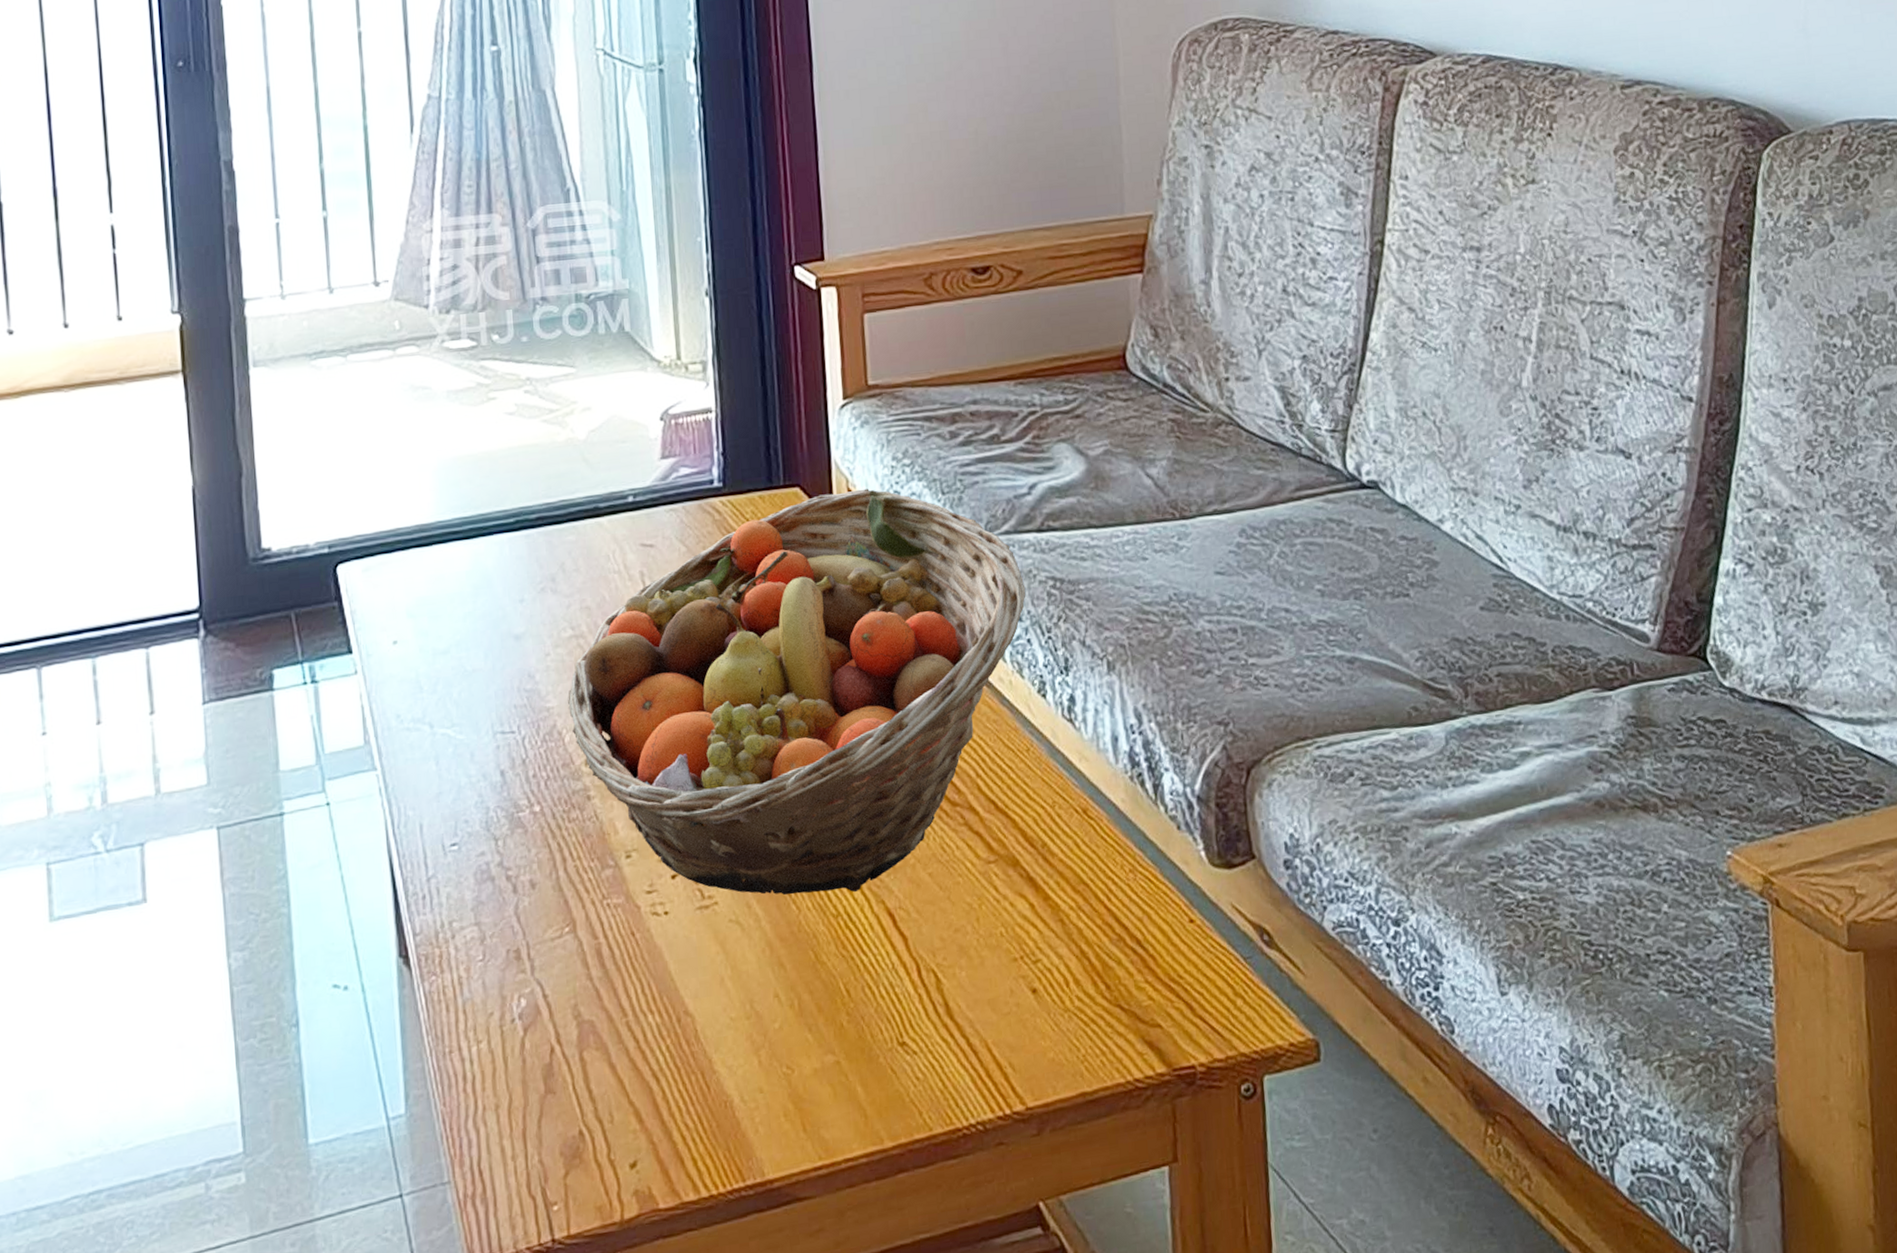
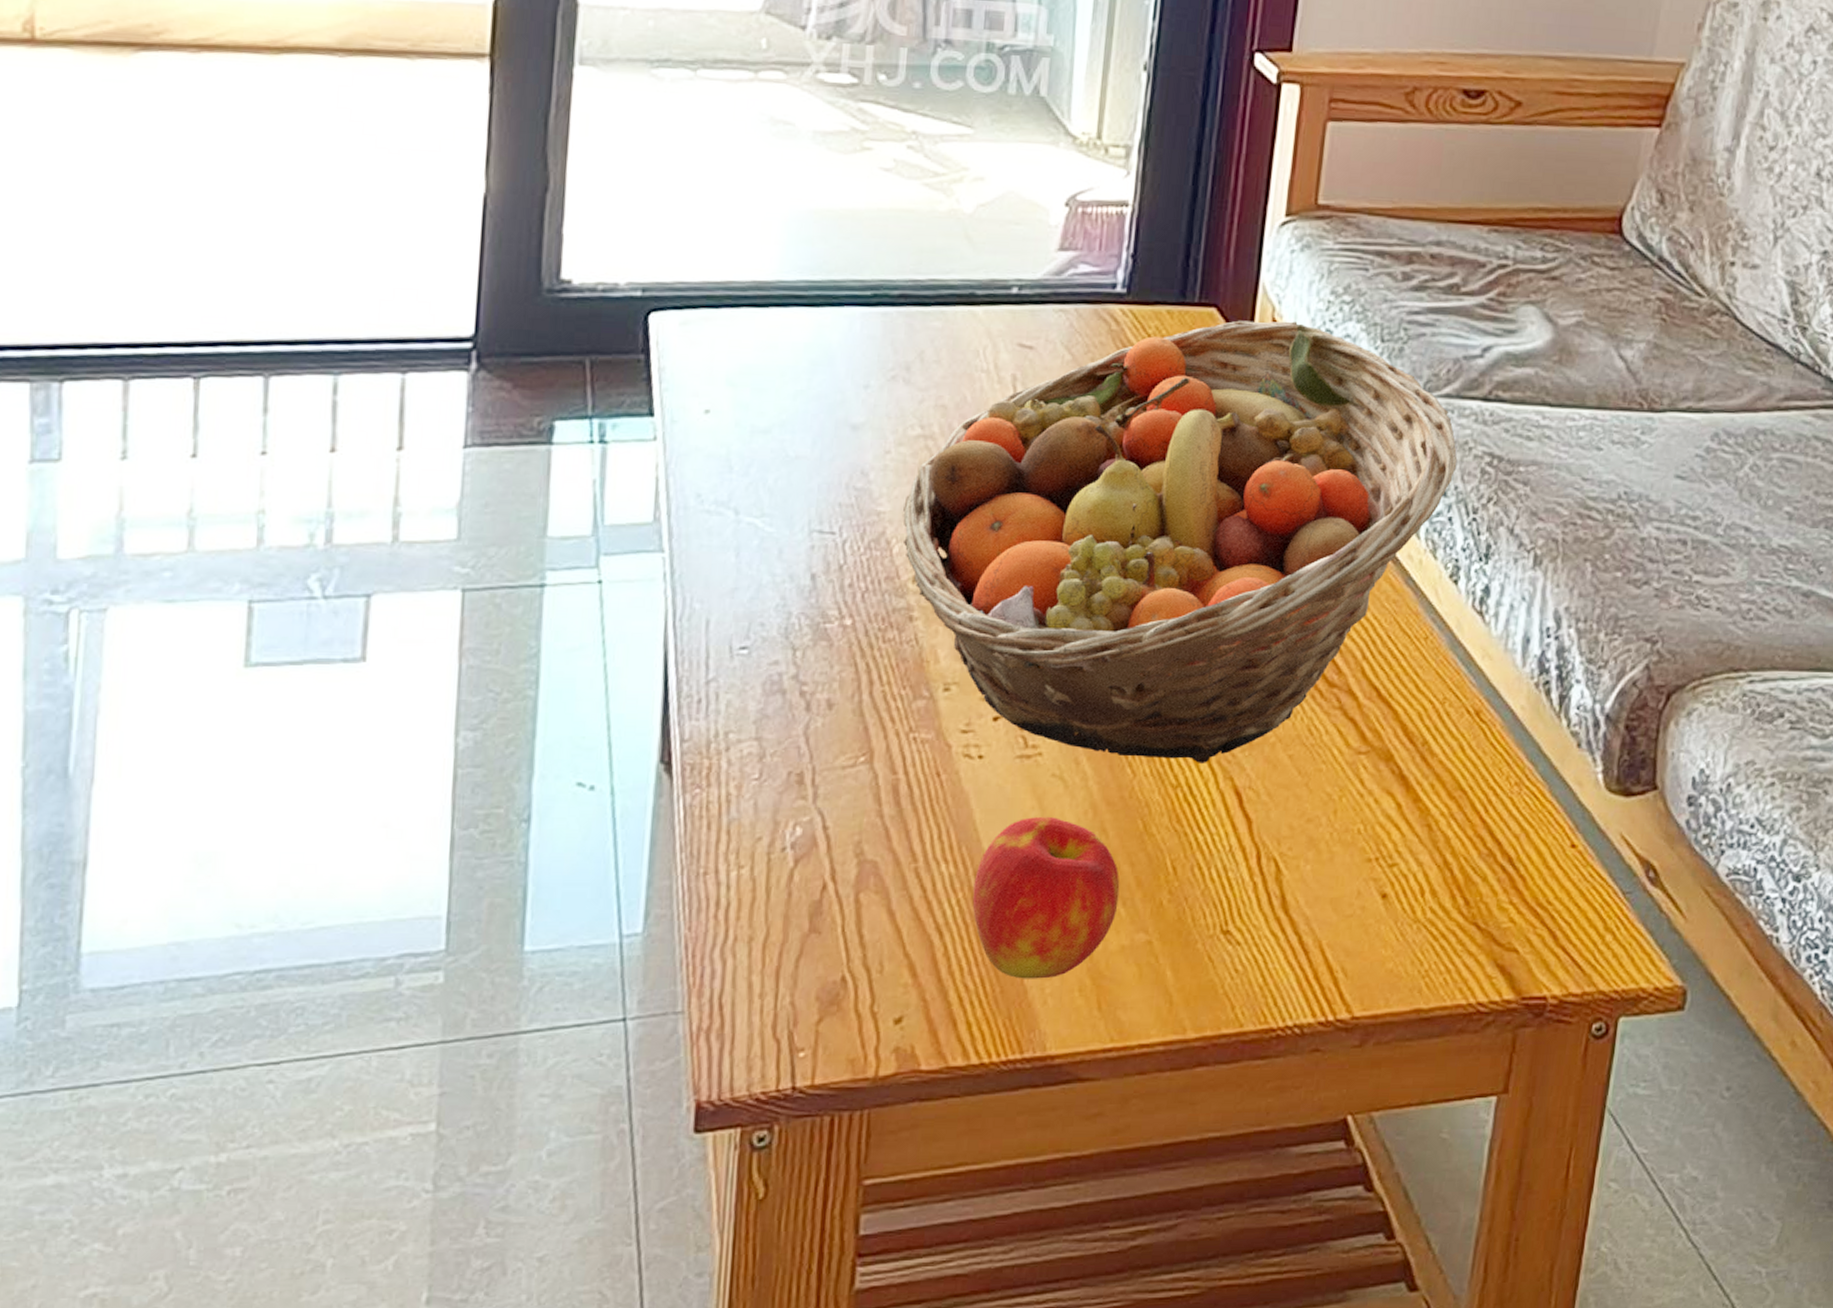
apple: none [678,958,805,1112] -> present [972,816,1120,979]

